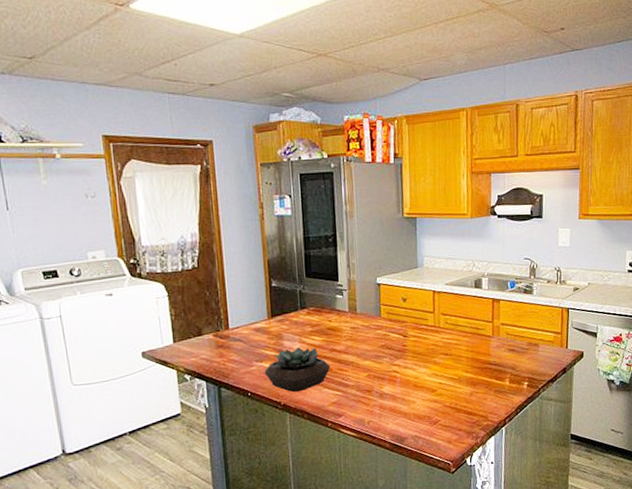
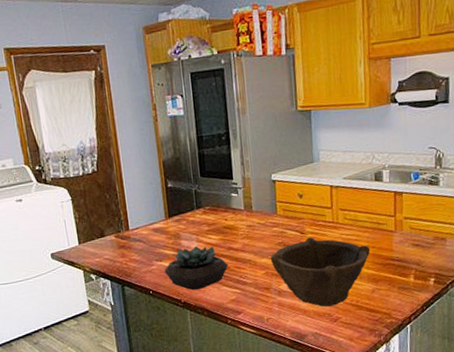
bowl: none [373,340,470,410] -> present [270,237,371,307]

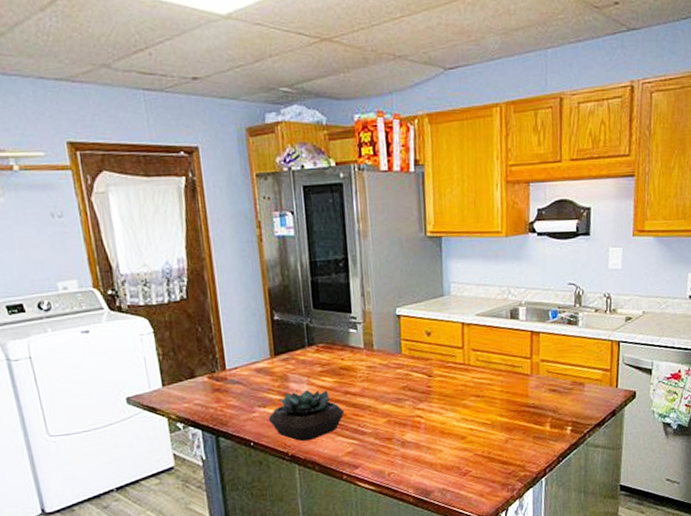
bowl: present [270,237,371,307] -> none [393,380,504,460]

